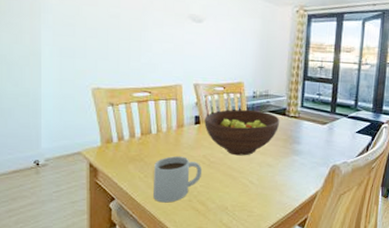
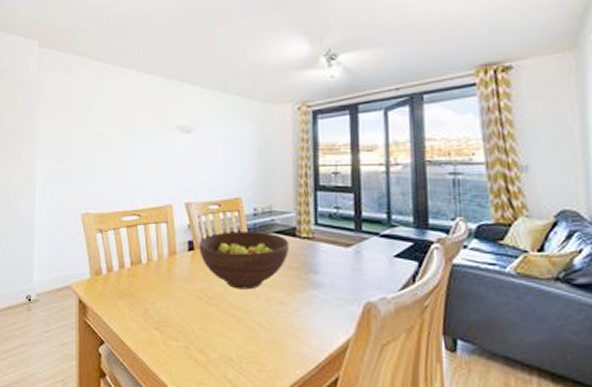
mug: present [153,156,203,203] -> none [145,290,200,349]

